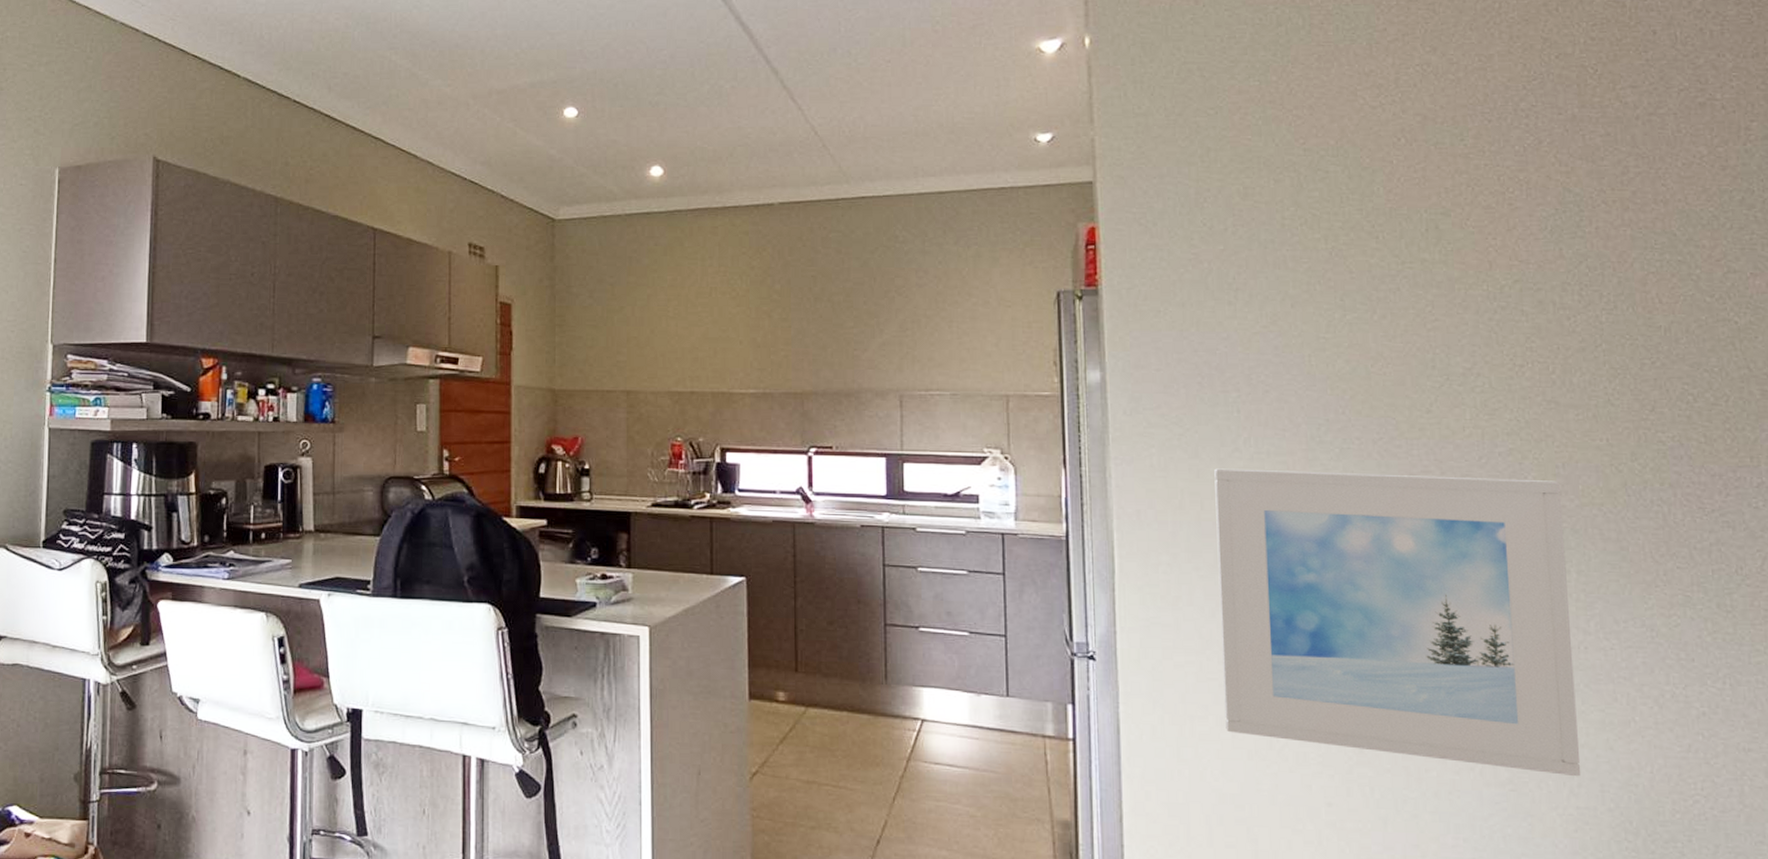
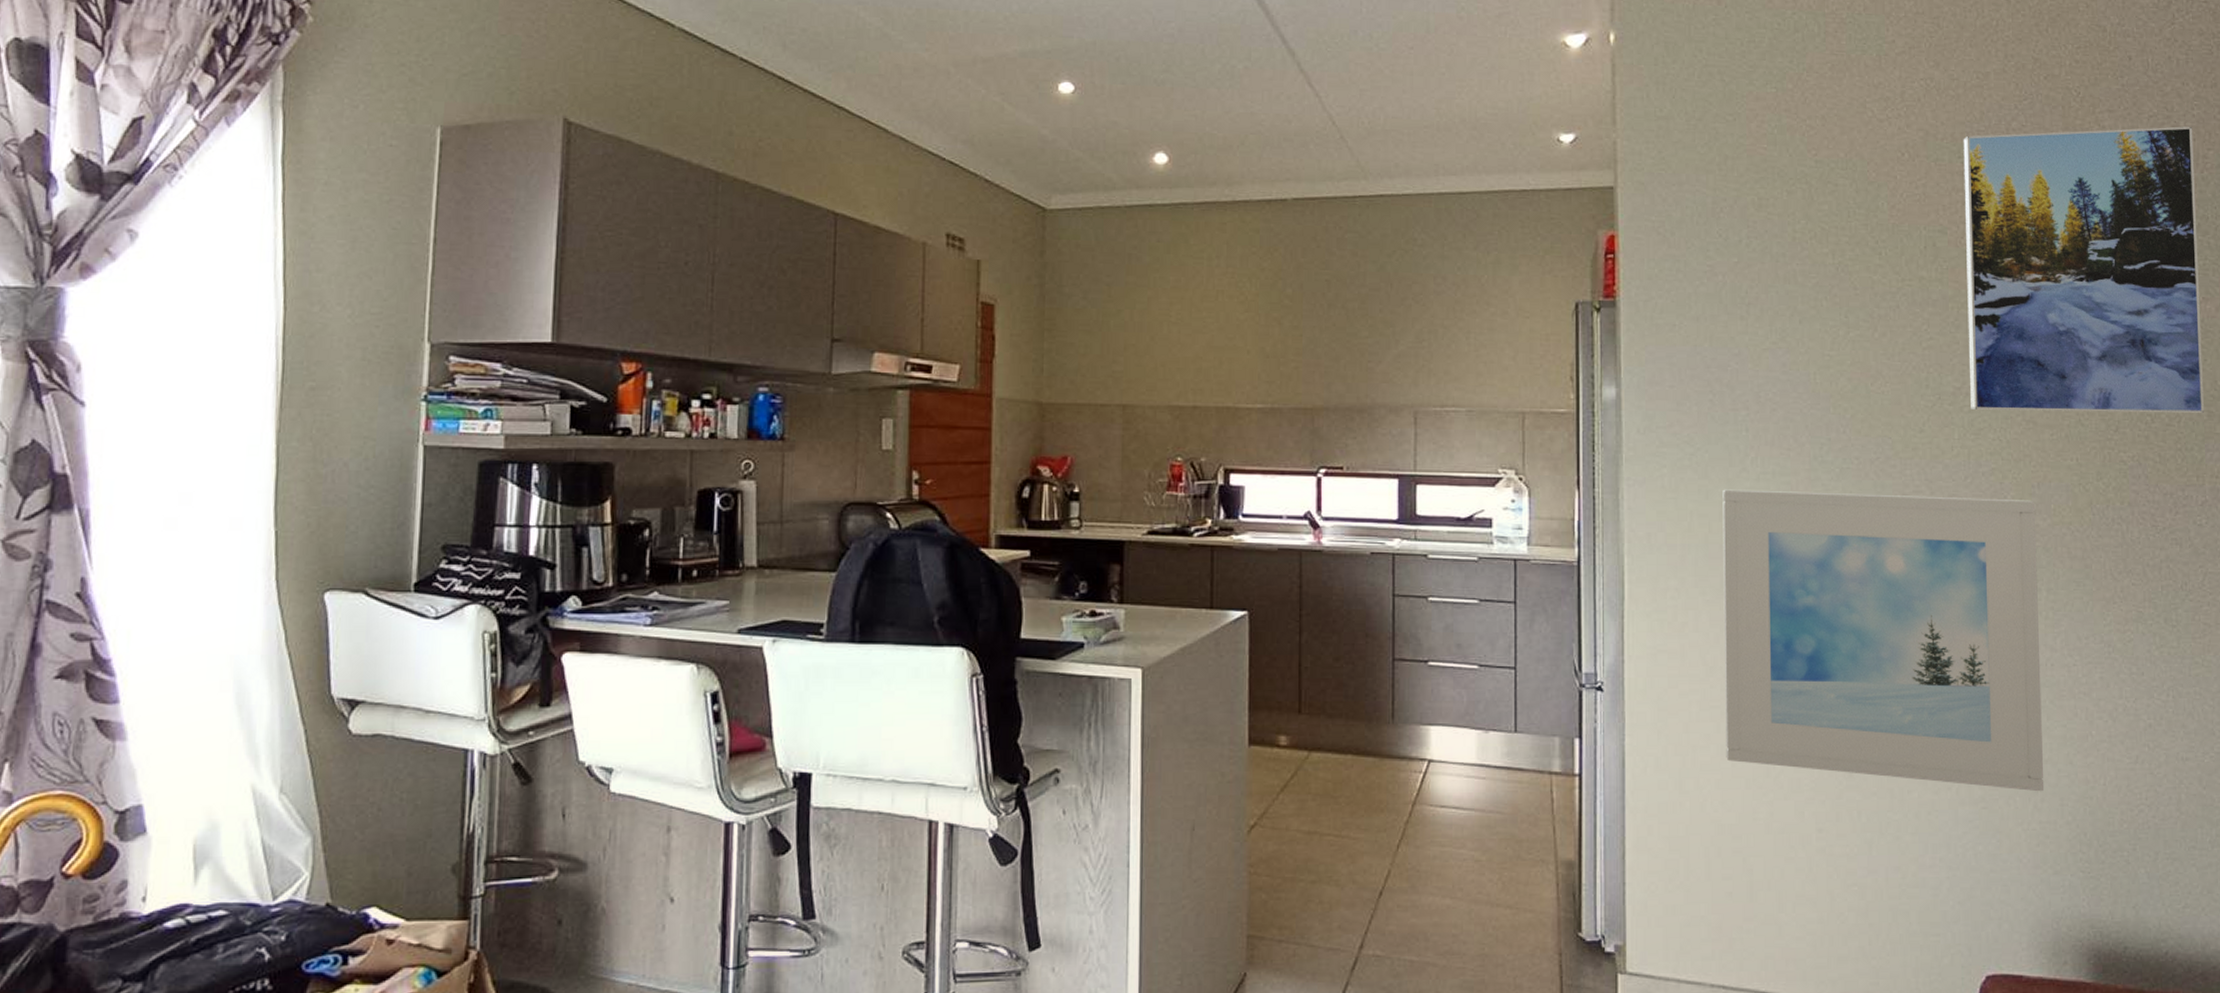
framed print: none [1465,98,1758,393] -> present [1963,126,2205,414]

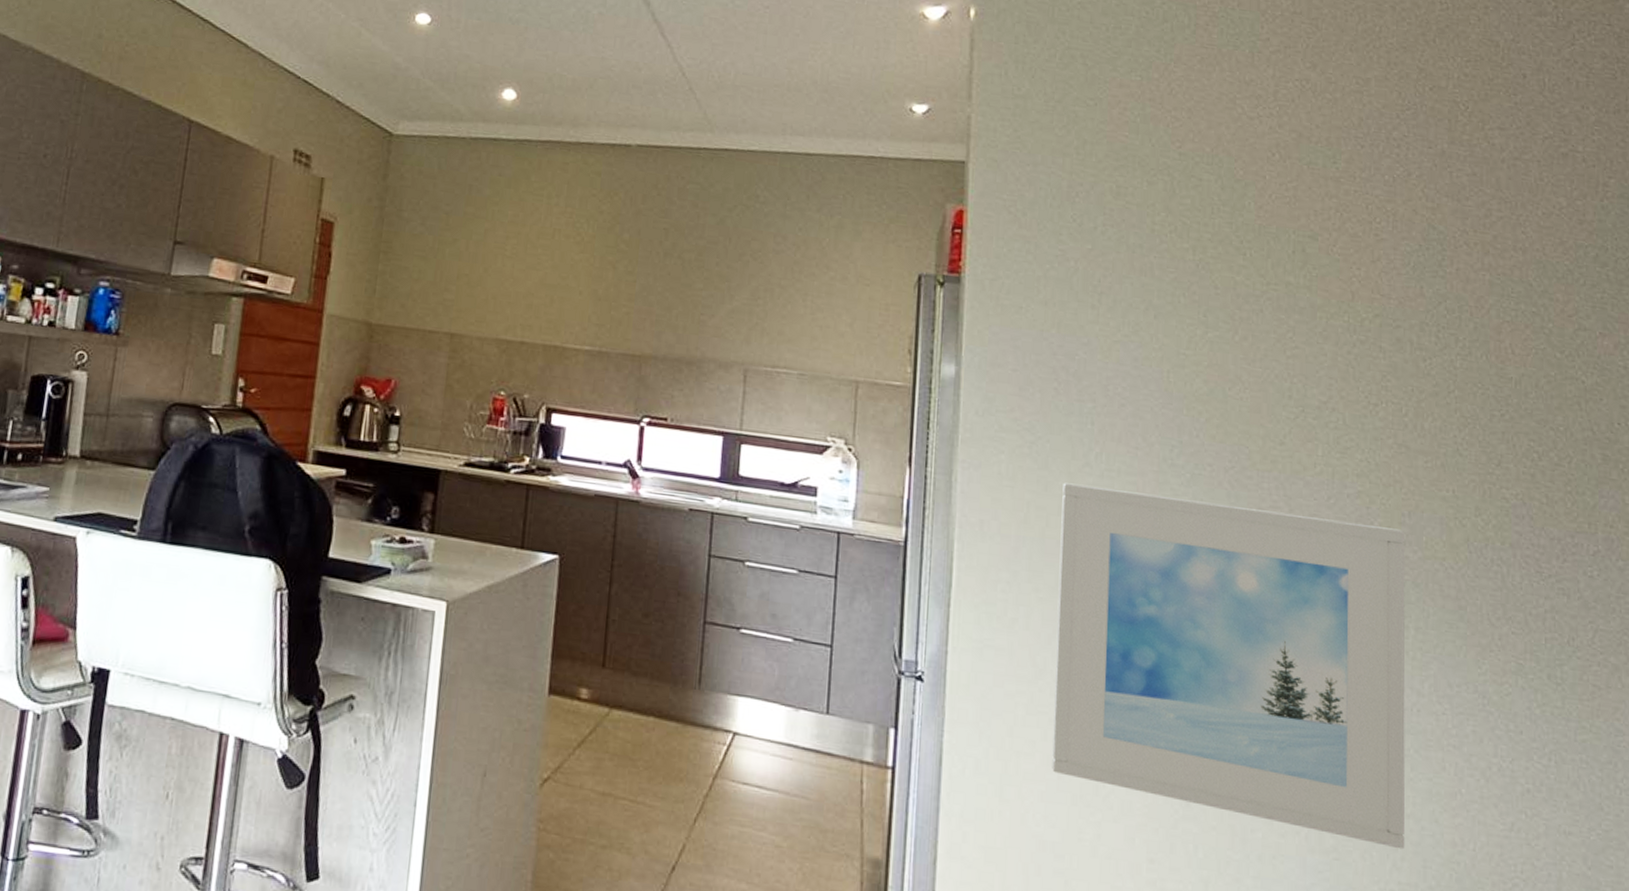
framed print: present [1963,126,2205,414] -> none [1336,141,1599,457]

